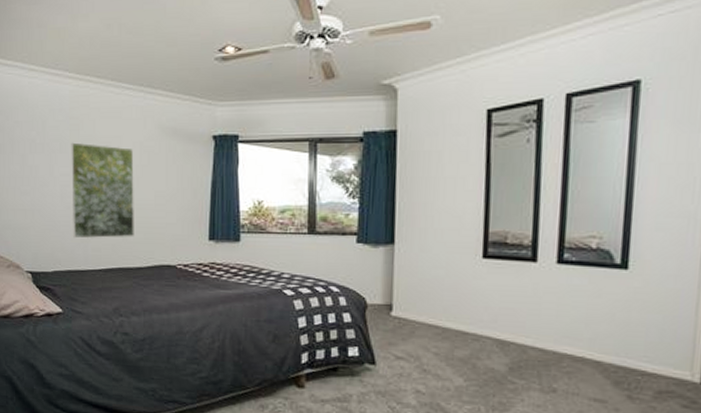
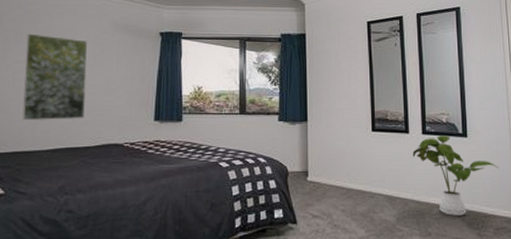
house plant: none [539,265,675,372] -> present [412,134,499,216]

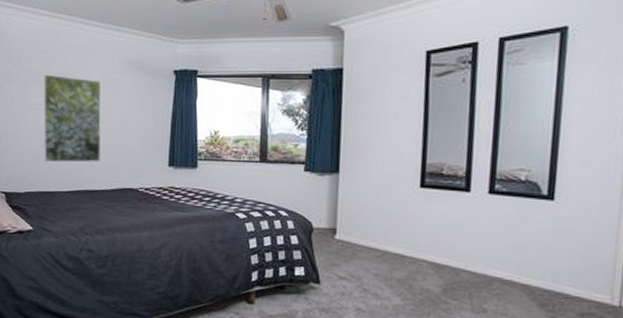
house plant: present [412,134,499,216] -> none [472,195,597,294]

